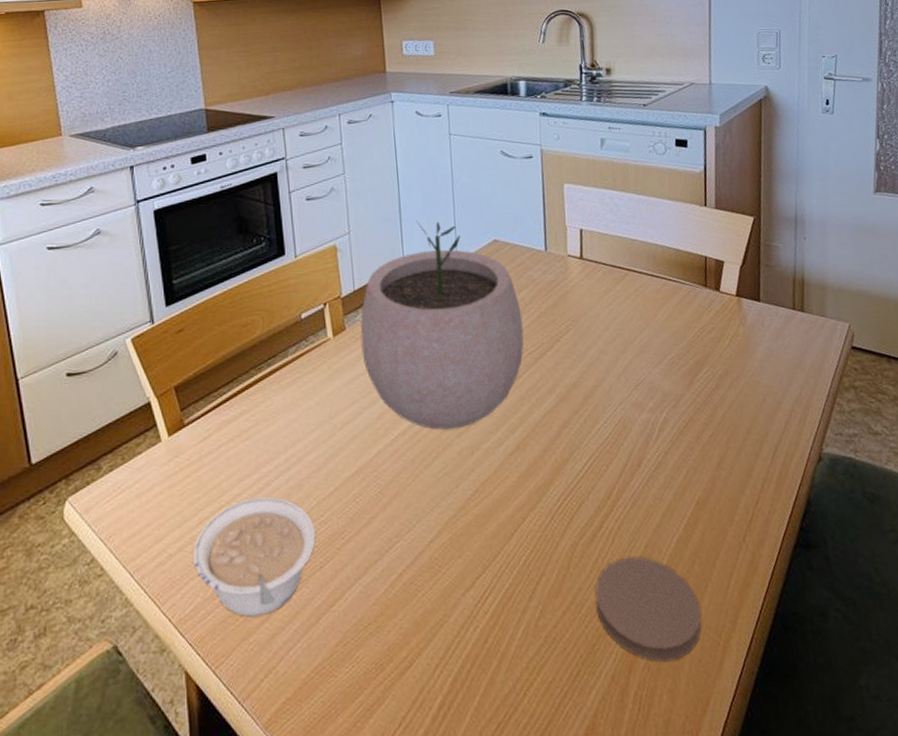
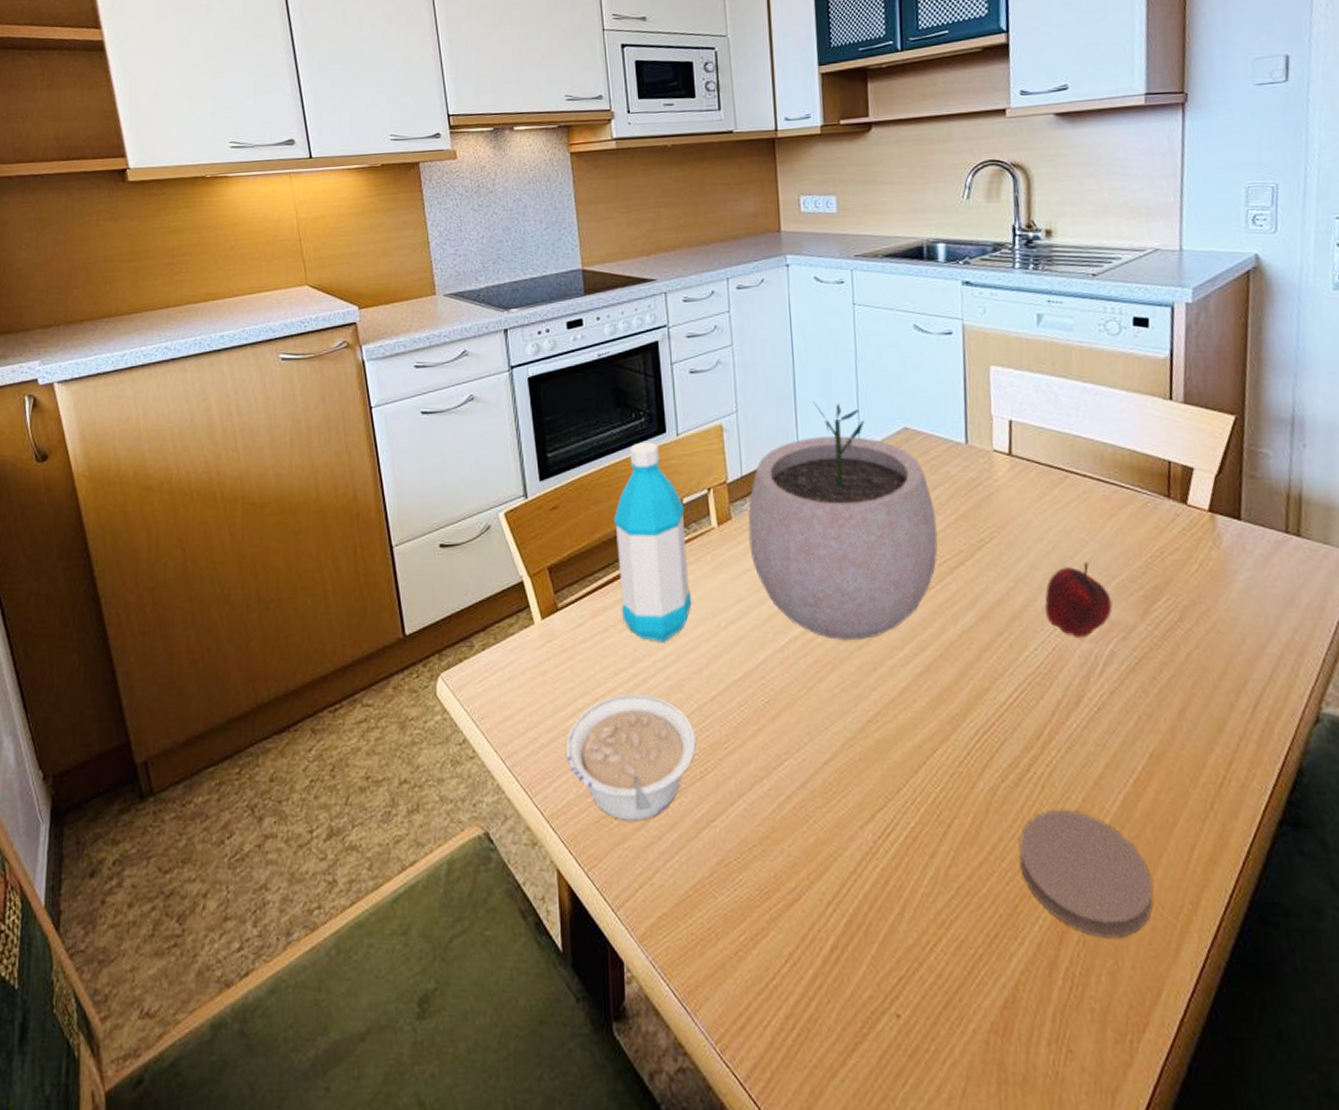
water bottle: none [237,264,311,448] -> present [613,442,692,642]
apple: none [611,345,665,410] -> present [1045,562,1113,639]

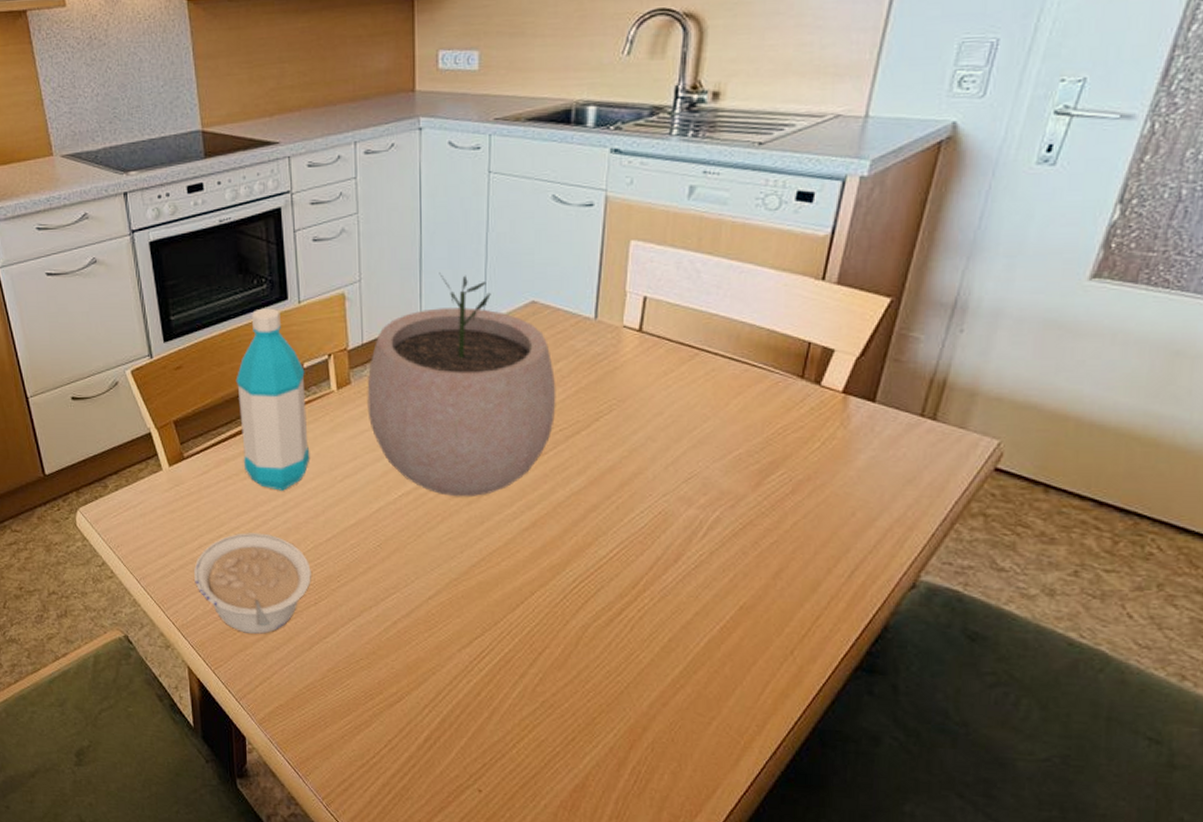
coaster: present [1019,809,1154,938] -> none [602,646,724,748]
apple: present [1045,562,1113,639] -> none [657,436,725,505]

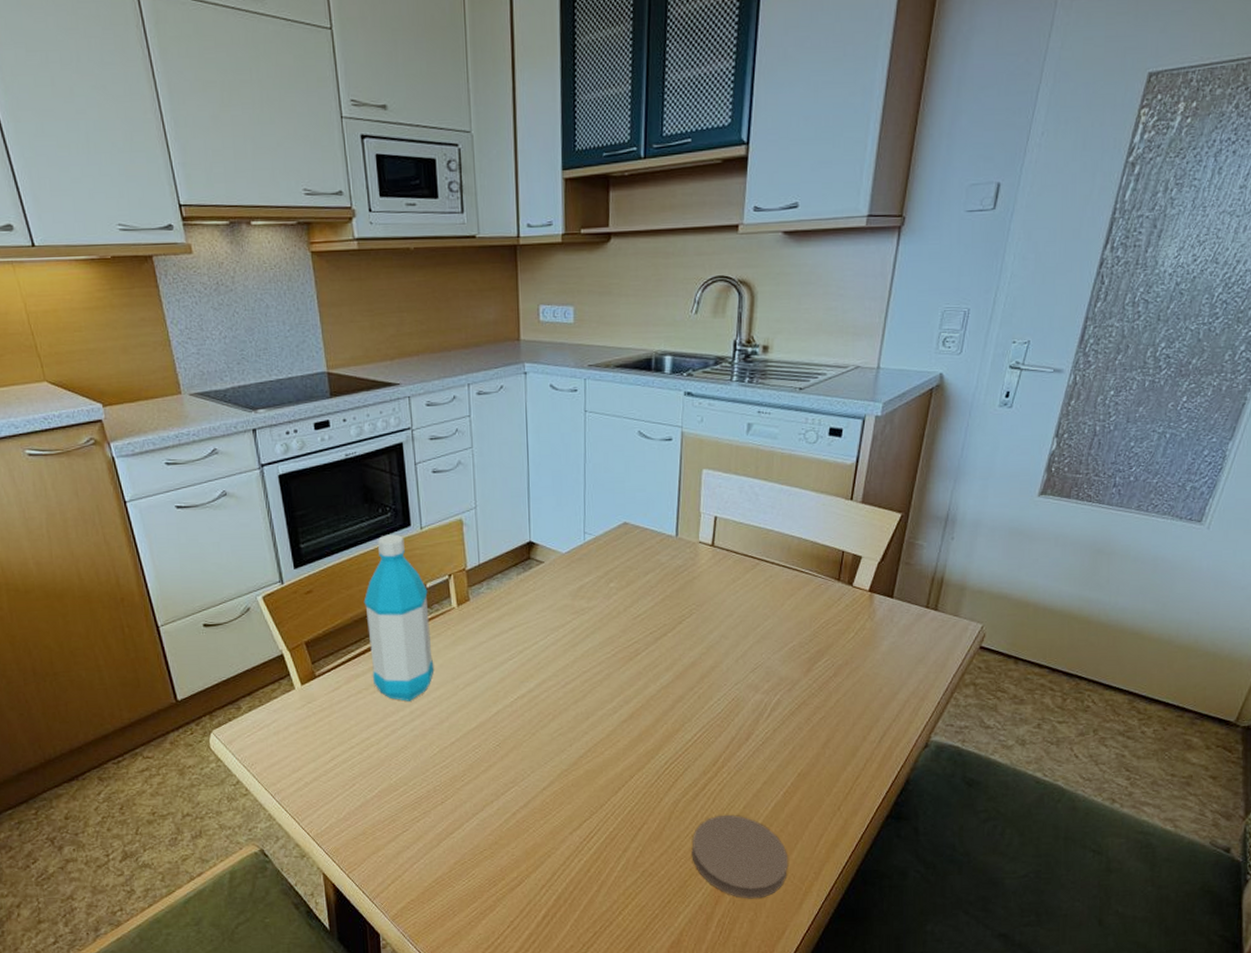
legume: present [194,533,311,634] -> none [327,742,438,836]
plant pot: present [367,273,556,497] -> none [484,499,647,697]
coaster: none [602,646,724,748] -> present [691,814,789,899]

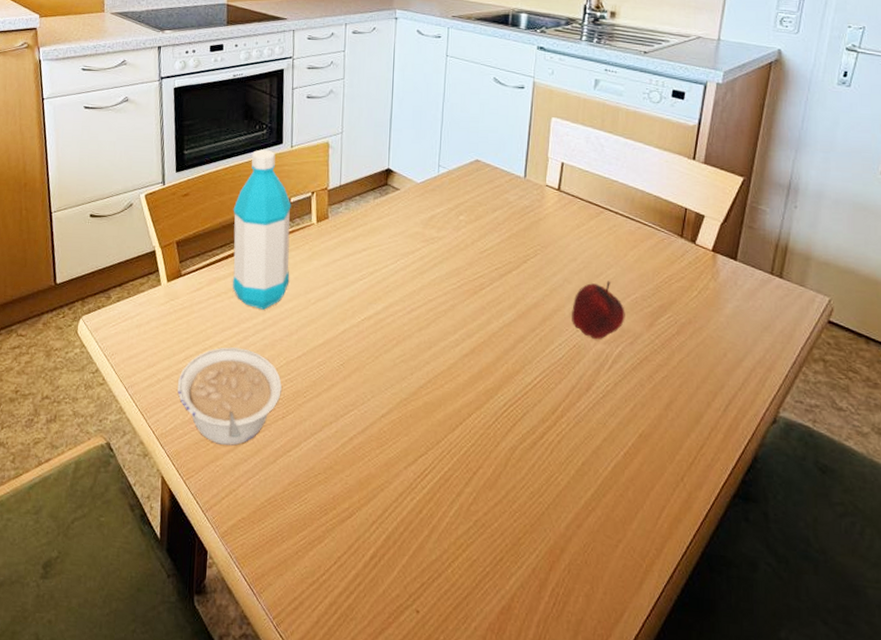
legume: none [327,742,438,836] -> present [177,347,282,446]
coaster: present [691,814,789,899] -> none [527,469,628,570]
apple: none [730,632,783,691] -> present [572,281,625,340]

